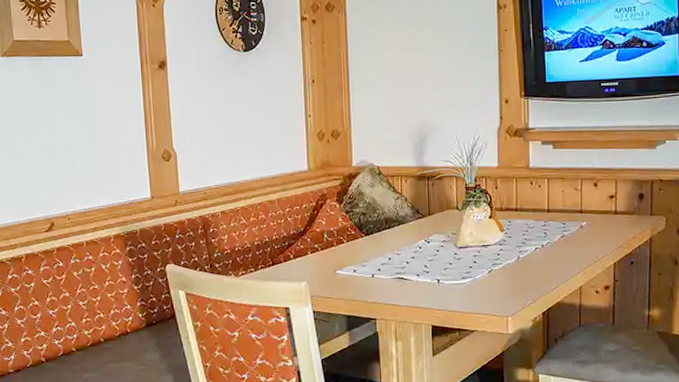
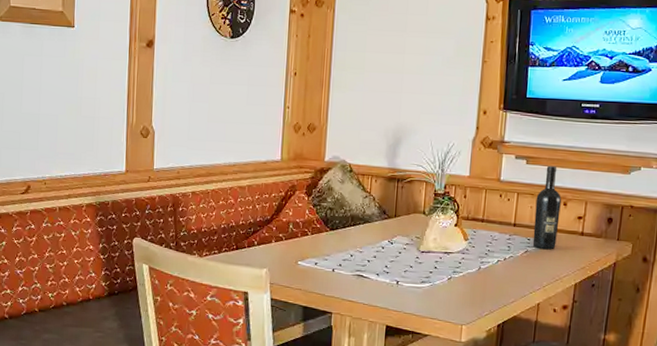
wine bottle: none [566,147,592,232] -> present [532,165,561,250]

